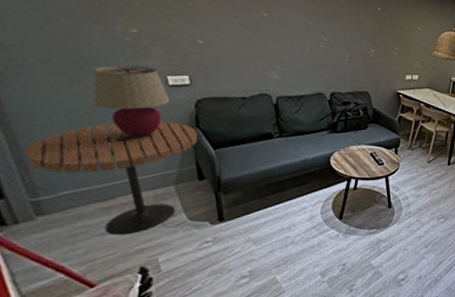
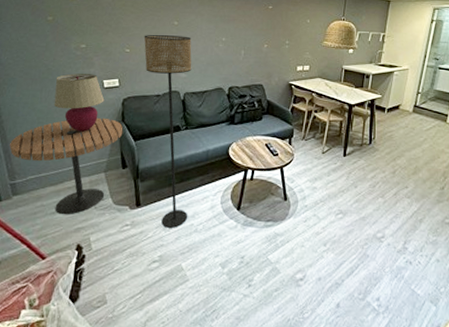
floor lamp: none [222,25,287,242] -> present [144,35,192,228]

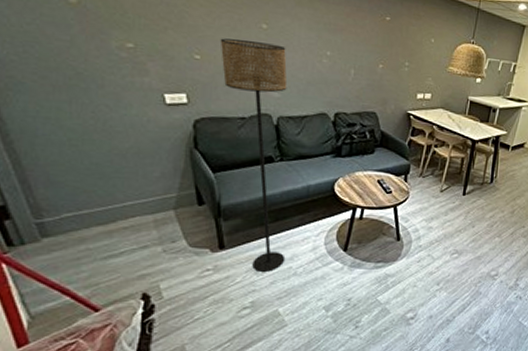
side table: present [9,117,123,215] -> none [28,142,197,260]
table lamp: present [53,73,105,132] -> none [91,82,168,159]

